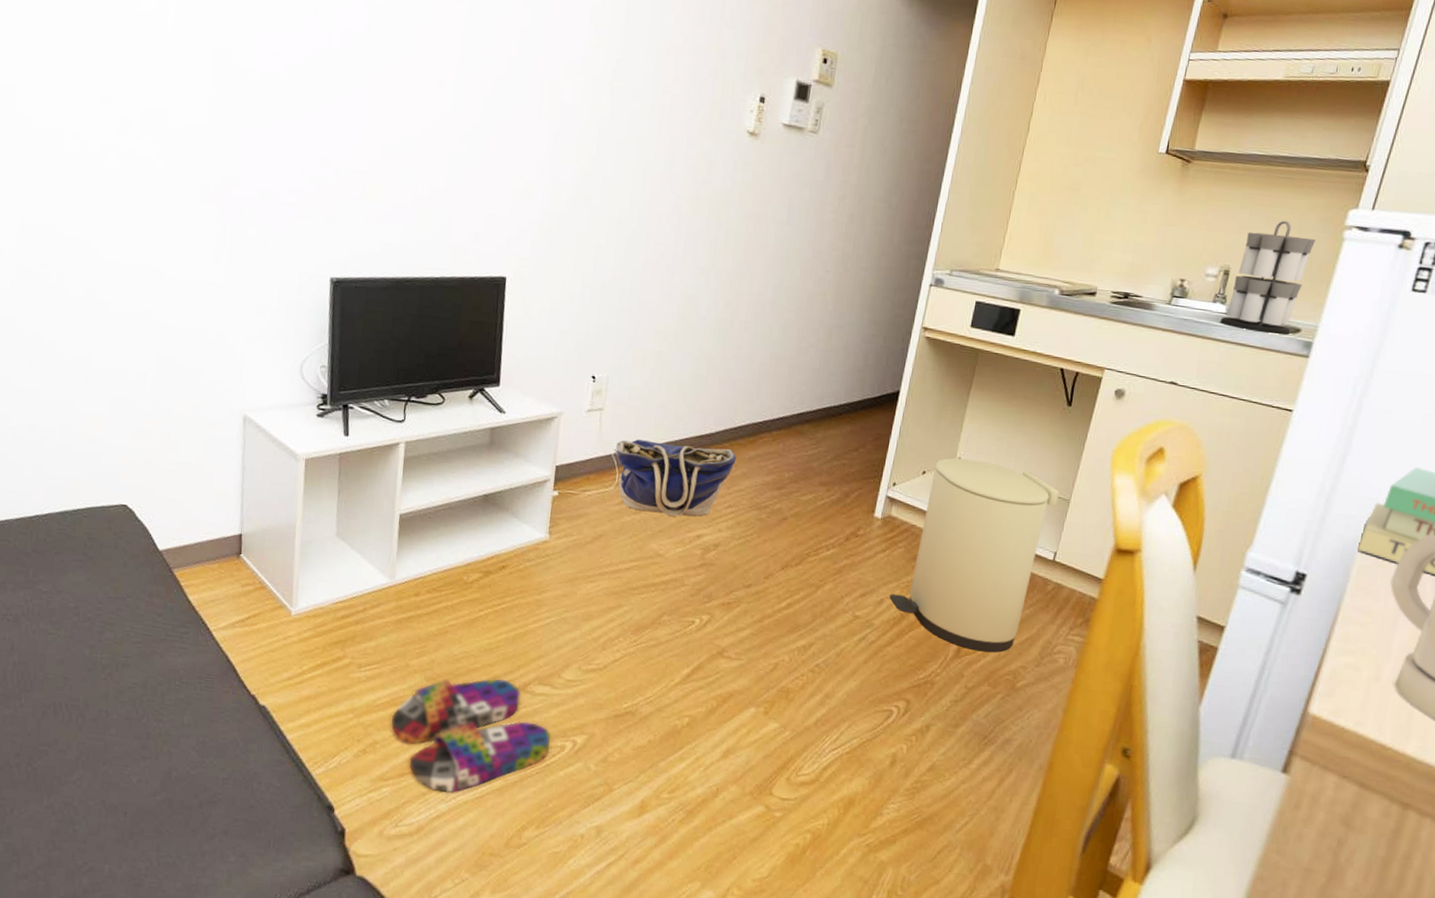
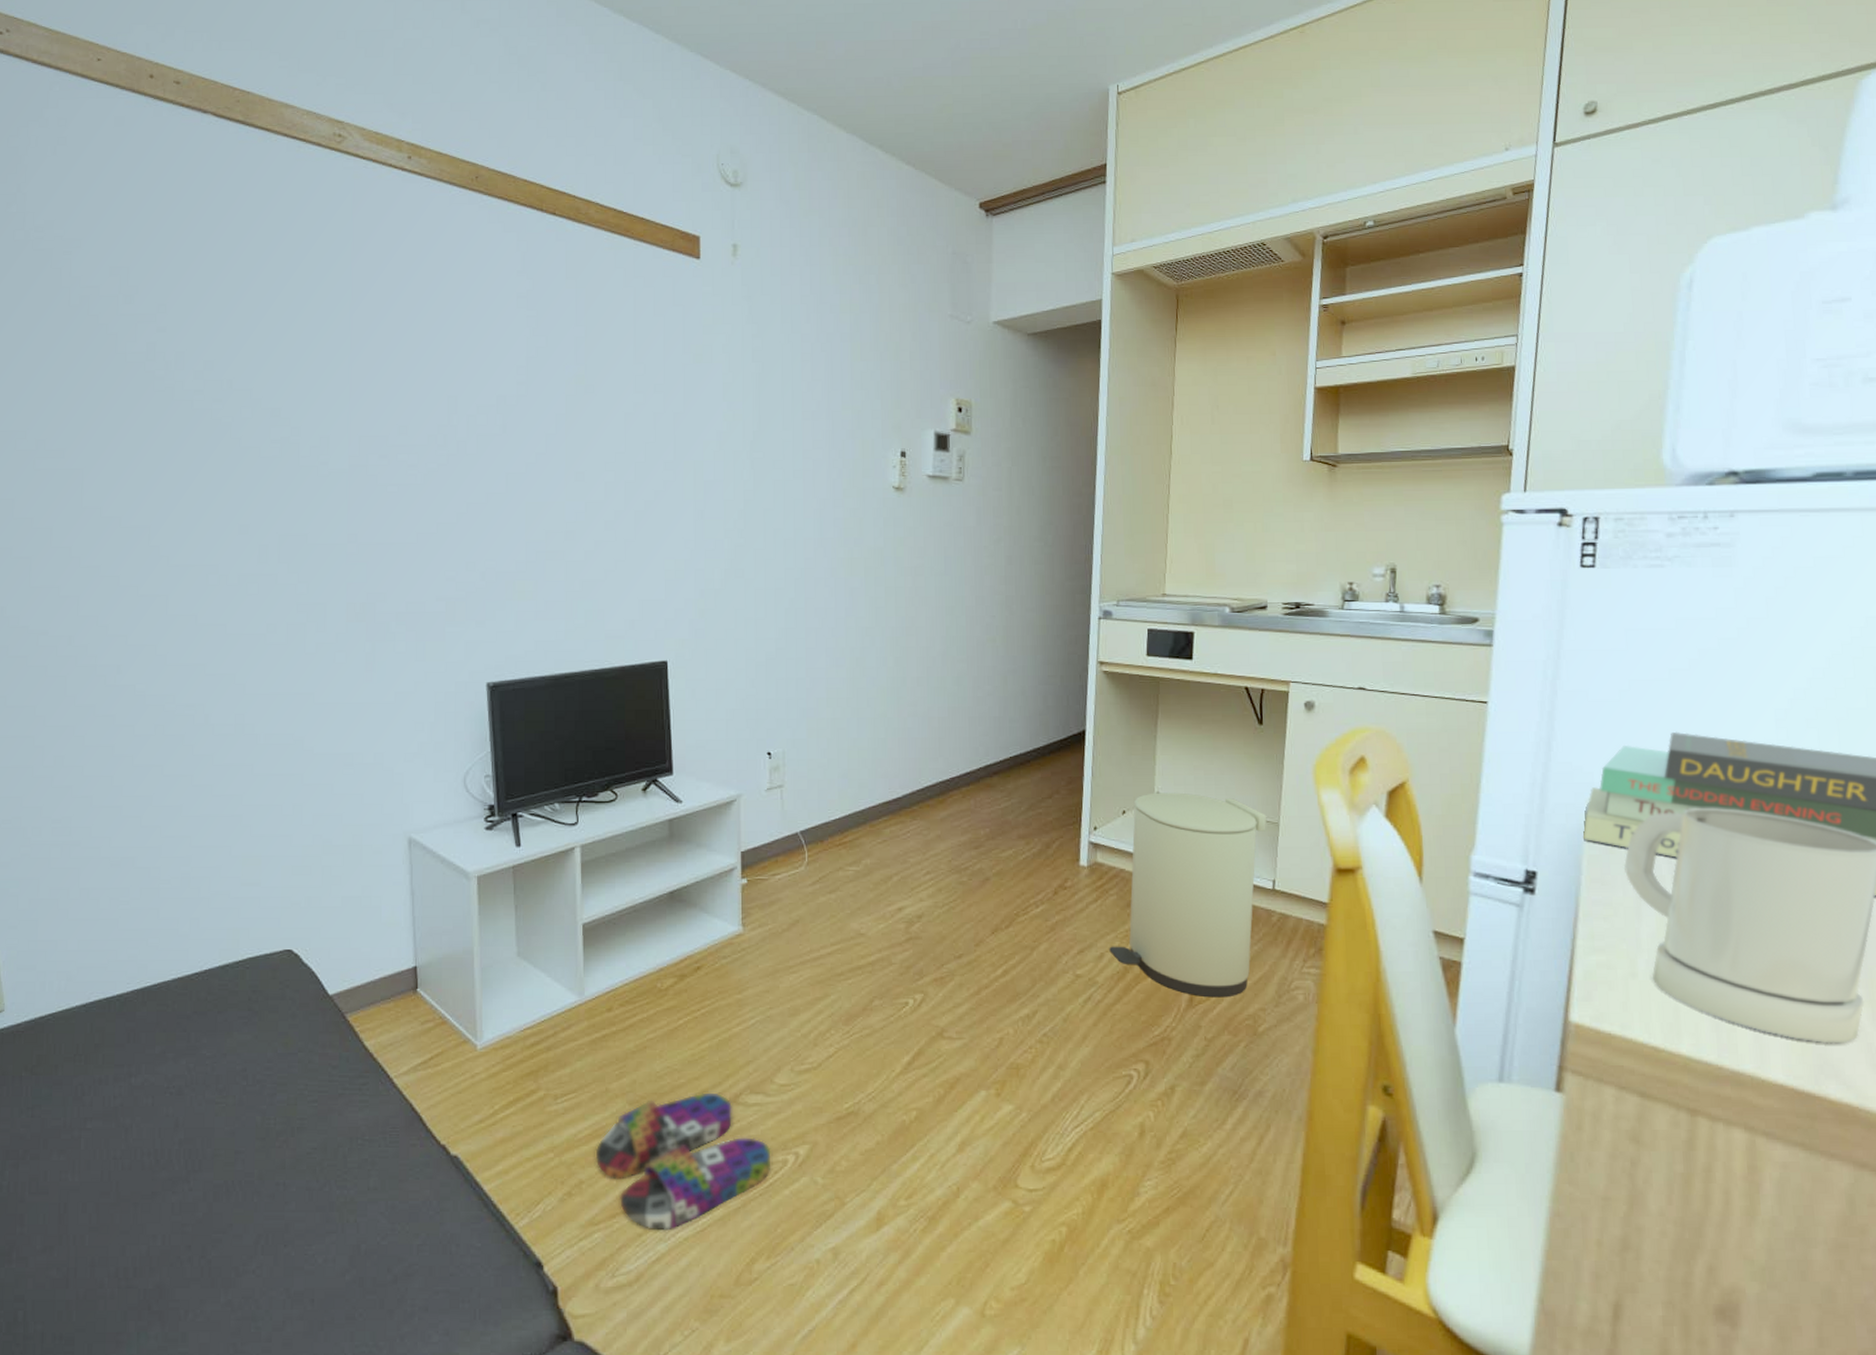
tote bag: present [613,439,736,517] -> none [799,811,928,890]
spice rack: present [1220,220,1315,336] -> none [1396,512,1475,627]

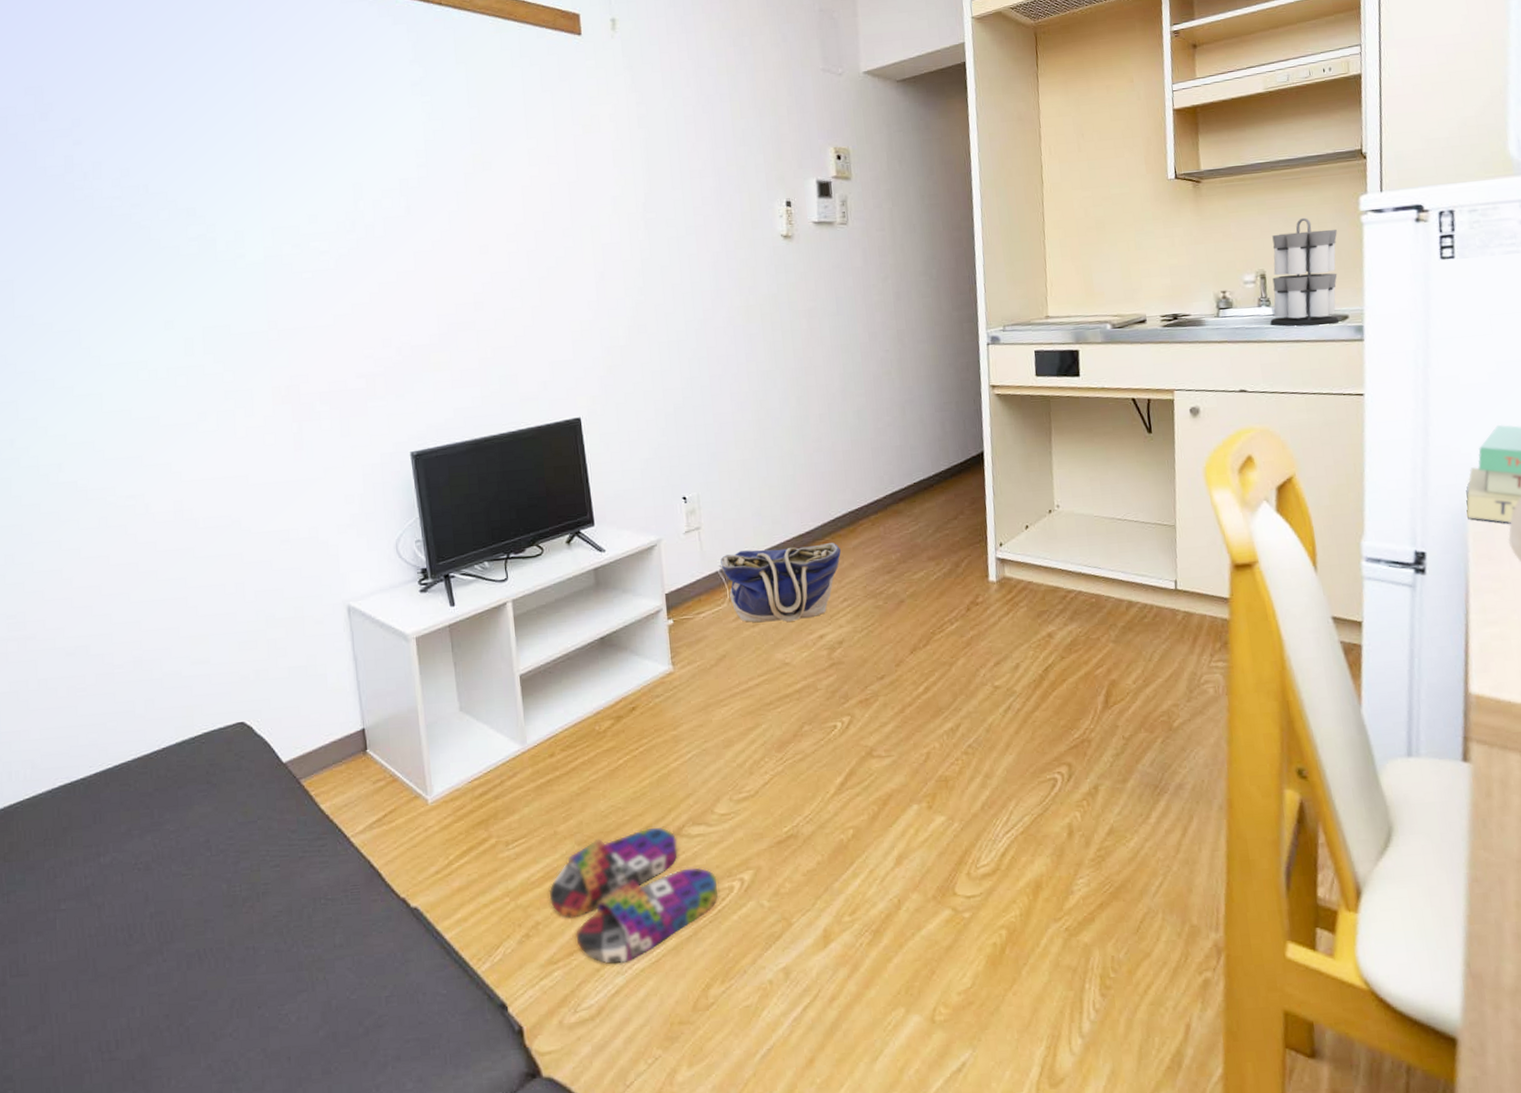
tote bag: none [799,811,928,890] -> present [719,542,841,623]
pedal bin: present [1109,792,1267,998] -> none [1024,504,1164,698]
spice rack: none [1396,512,1475,627] -> present [1270,217,1340,327]

